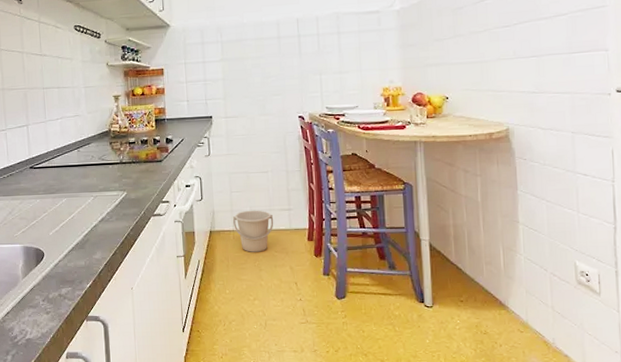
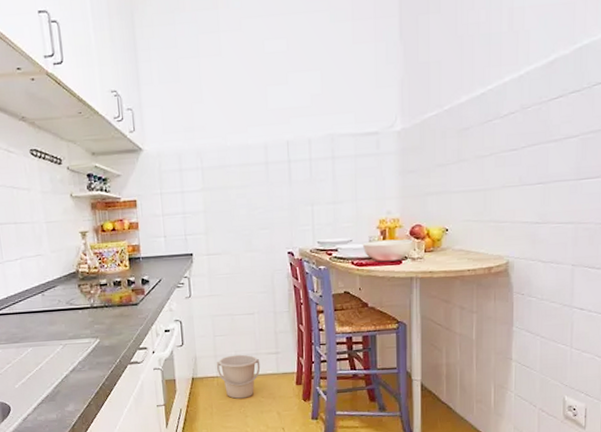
bowl: none [367,105,415,127] -> present [362,239,413,262]

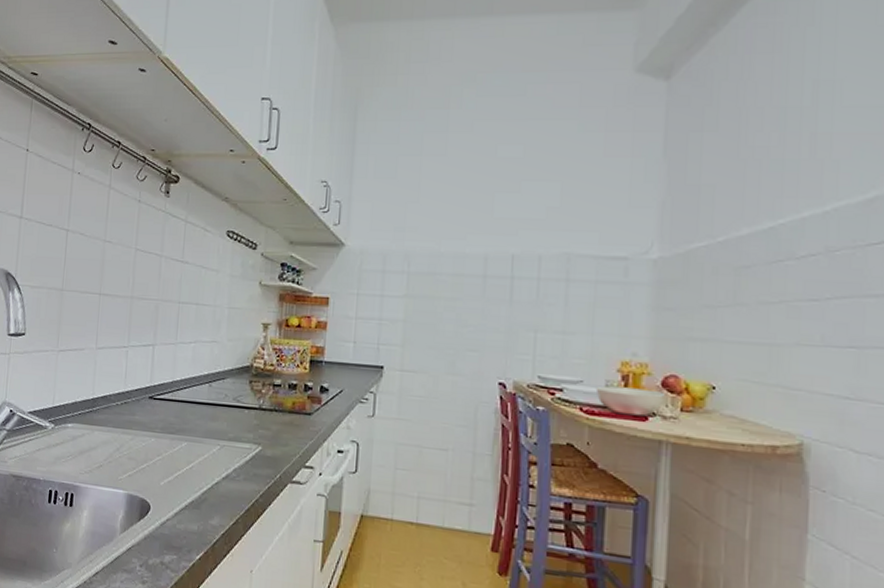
bucket: present [217,354,261,399] -> none [393,496,448,555]

